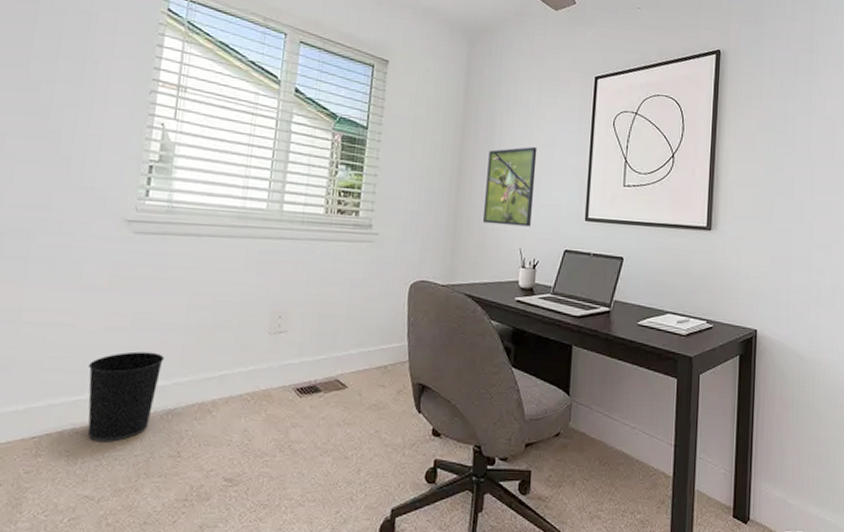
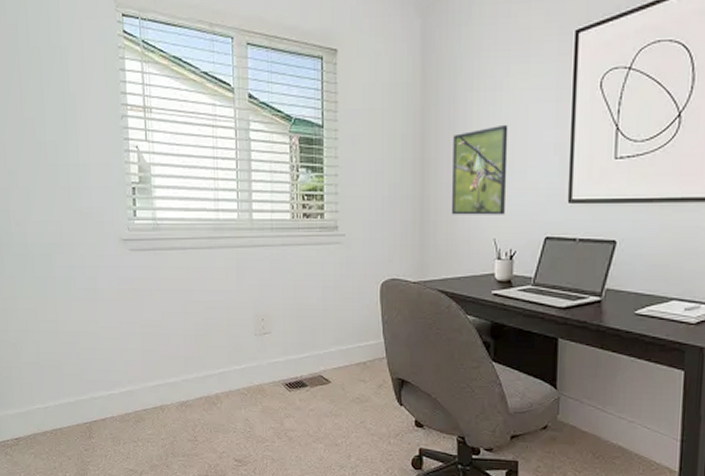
wastebasket: present [87,351,164,442] -> none [114,353,171,428]

